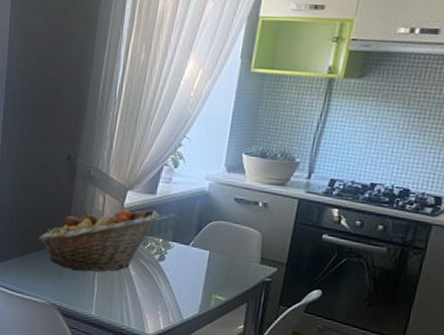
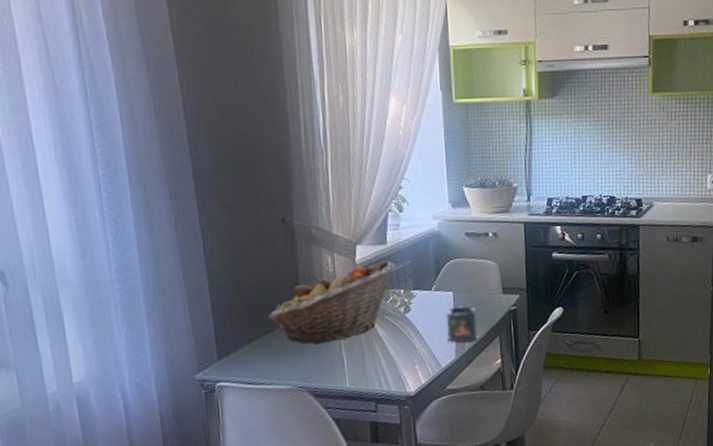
mug: none [195,265,229,303] -> present [446,306,478,343]

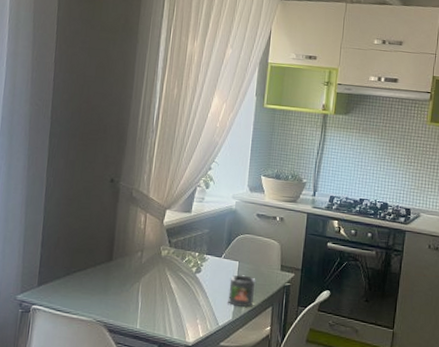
fruit basket: present [269,260,395,345] -> none [85,226,195,288]

